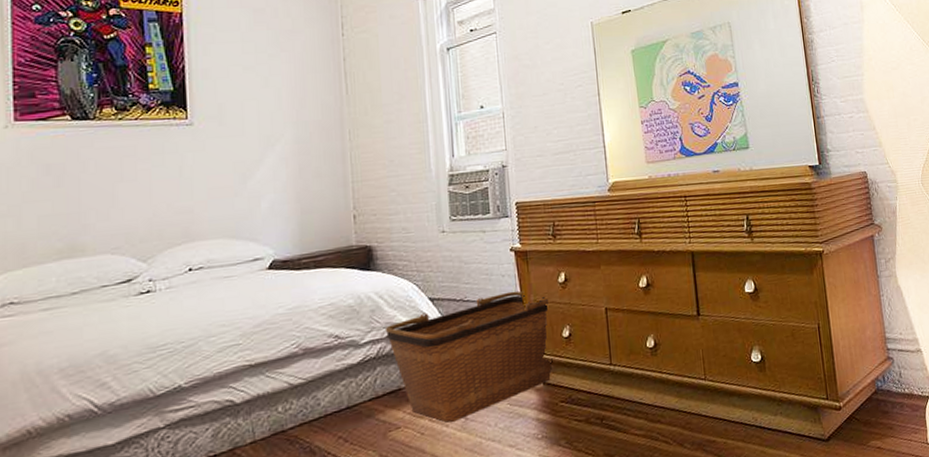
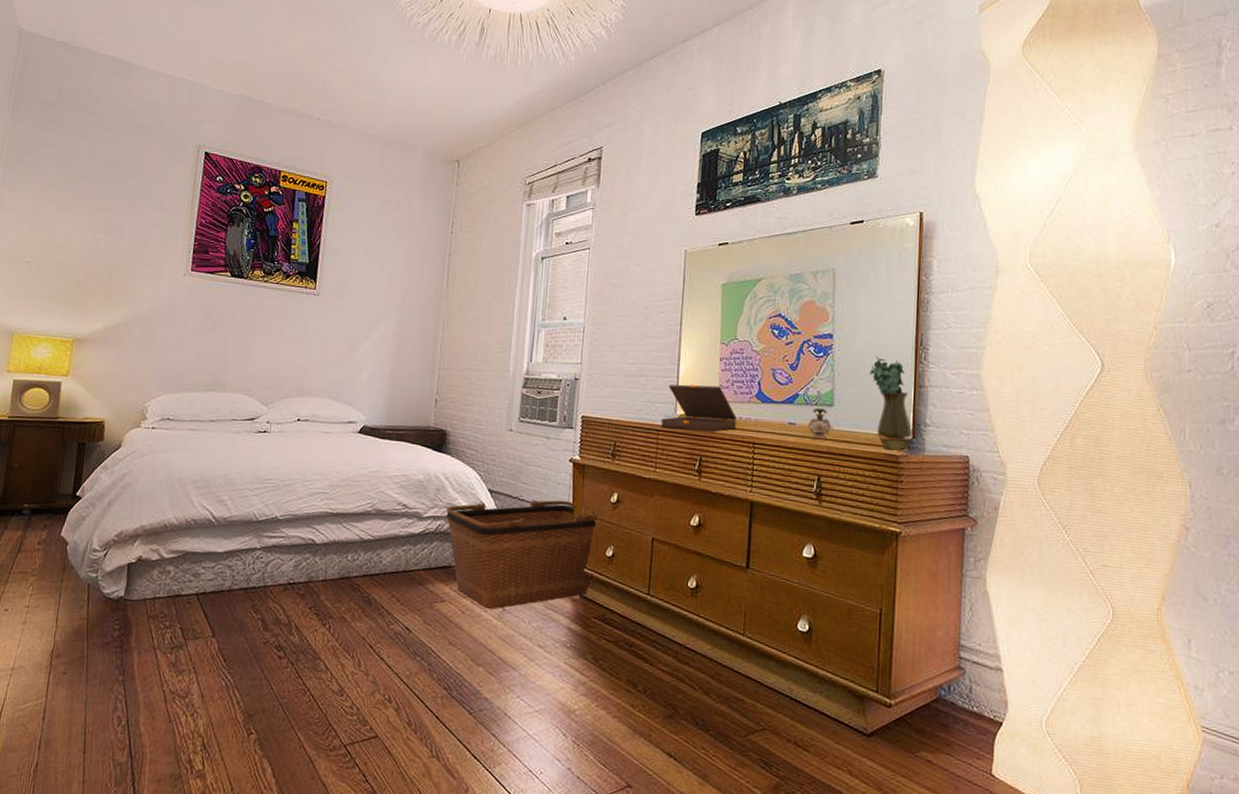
jewelry box: none [596,148,667,200] -> present [661,384,737,433]
perfume bottle: none [730,151,751,183] -> present [808,407,832,440]
vase: none [775,96,819,179] -> present [870,356,912,450]

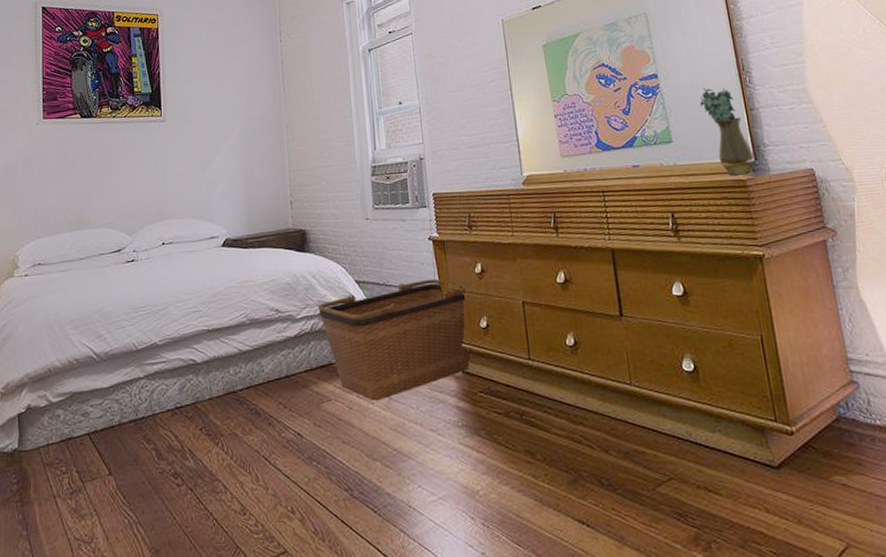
jewelry box: present [661,384,737,433] -> none [510,142,583,193]
perfume bottle: present [808,407,832,440] -> none [651,146,675,179]

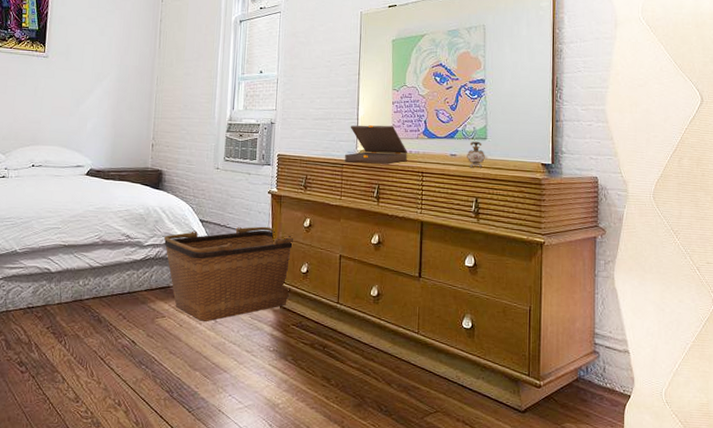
jewelry box: none [510,142,583,193] -> present [345,125,407,165]
perfume bottle: none [651,146,675,179] -> present [467,141,486,168]
vase: present [700,87,754,176] -> none [516,97,551,174]

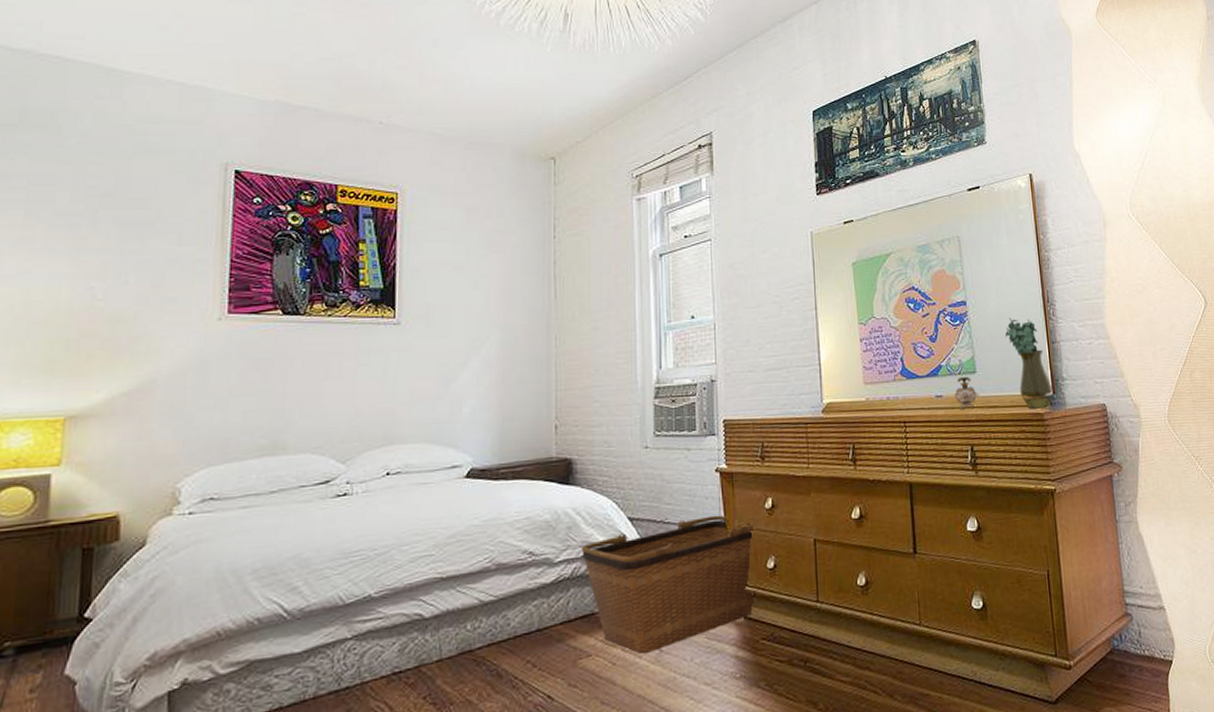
jewelry box: present [345,125,407,165] -> none [808,368,885,421]
vase: none [516,97,551,174] -> present [1005,318,1052,409]

